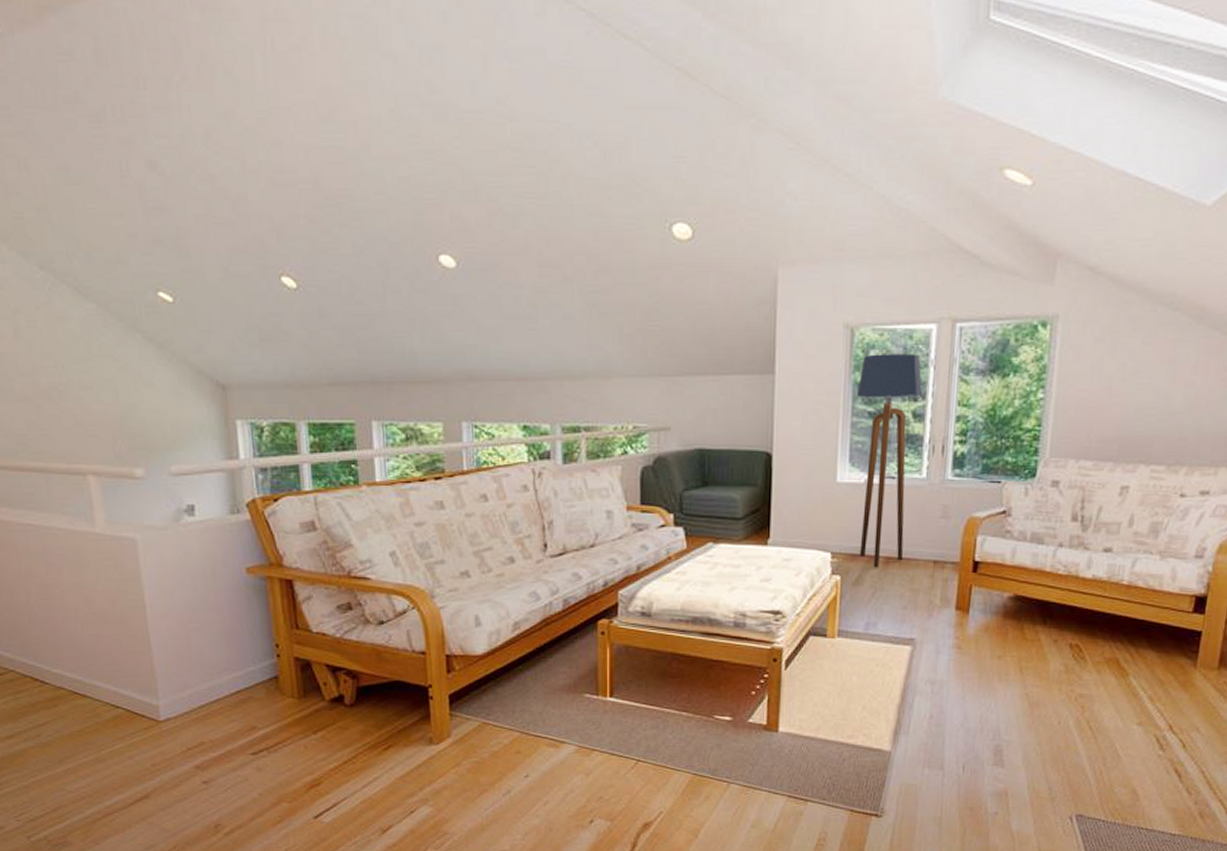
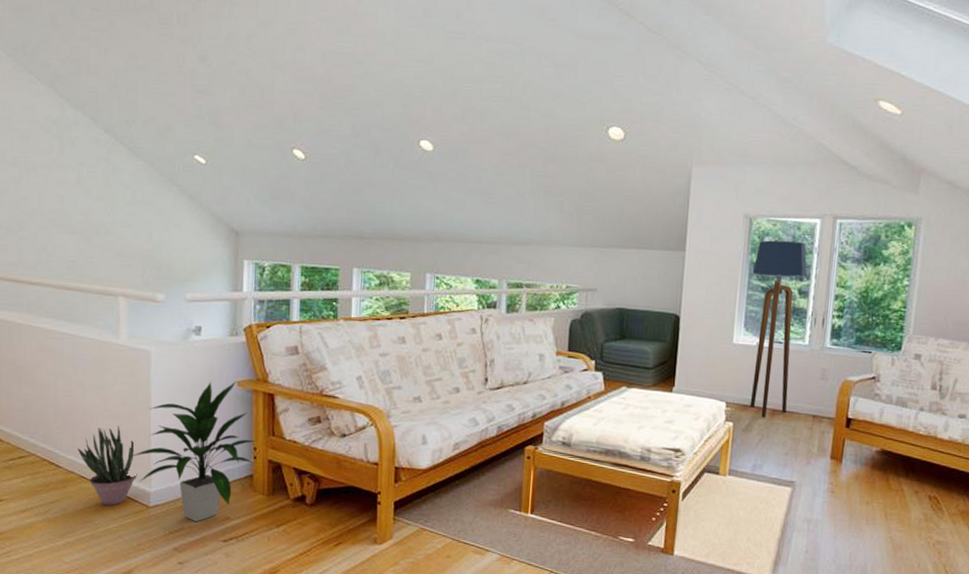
potted plant: none [63,630,141,724] -> present [77,426,137,506]
indoor plant: none [128,567,278,734] -> present [130,380,256,522]

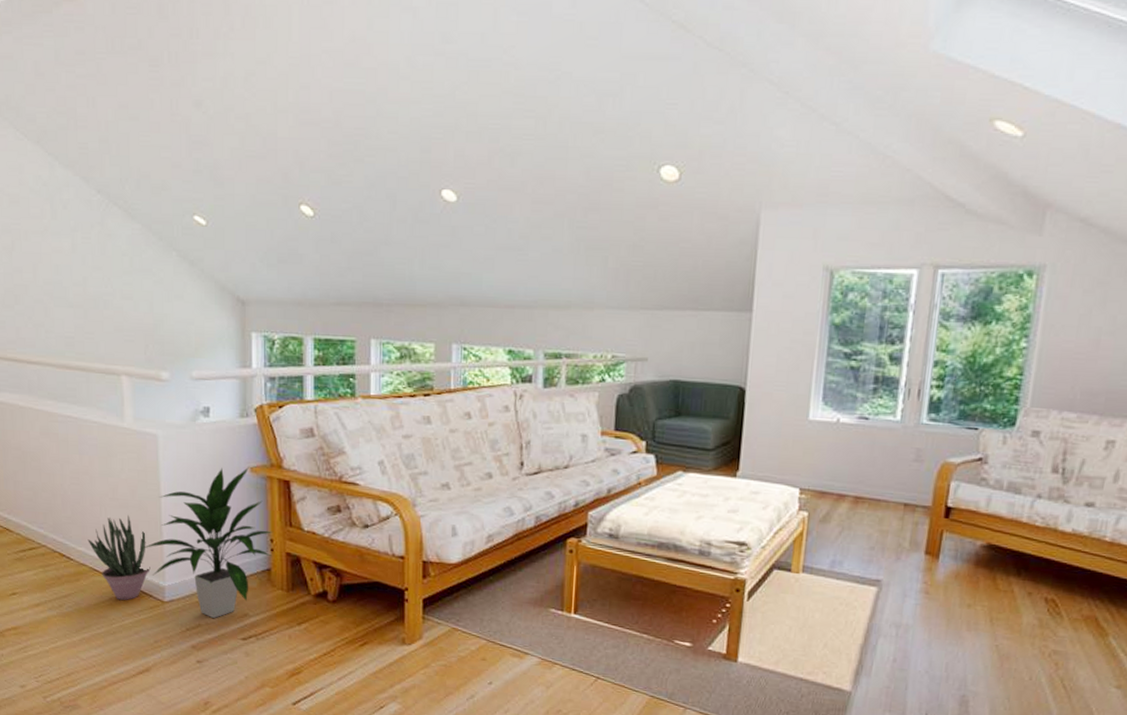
floor lamp: present [749,240,807,418] -> none [828,296,901,507]

